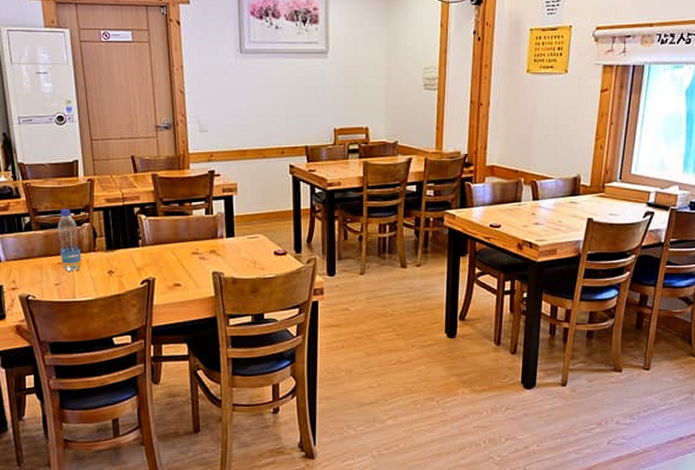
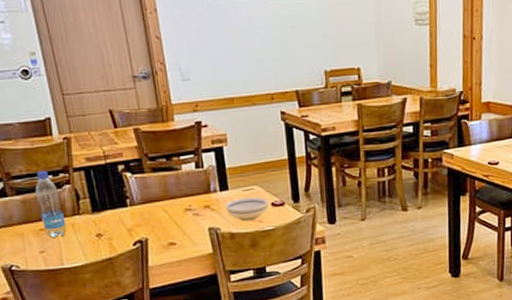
bowl: none [230,245,271,268] -> present [225,197,268,221]

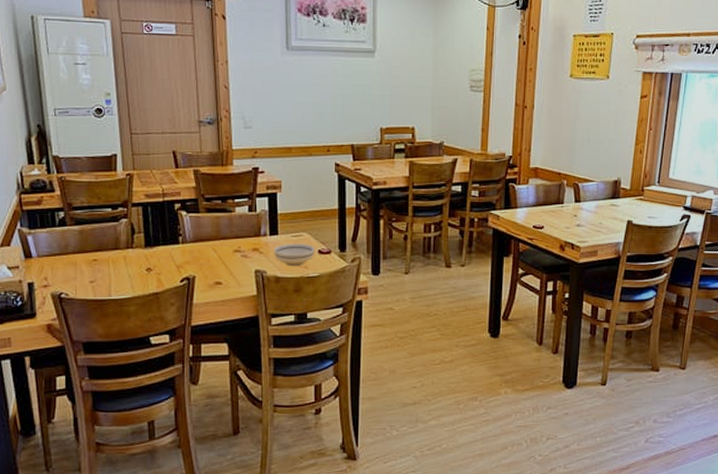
bottle: present [35,170,67,239] -> none [93,203,119,270]

